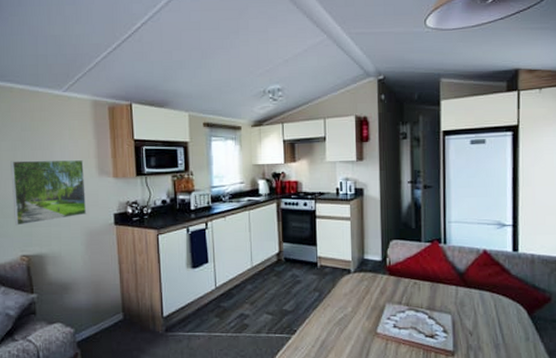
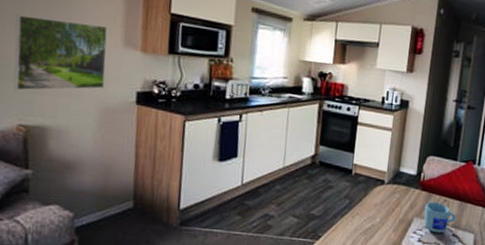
mug: none [395,286,429,317] -> present [424,201,456,233]

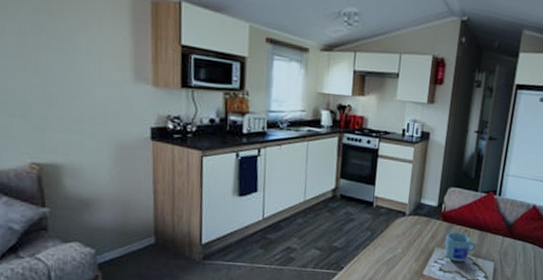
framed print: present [13,14,108,91] -> none [18,48,118,128]

